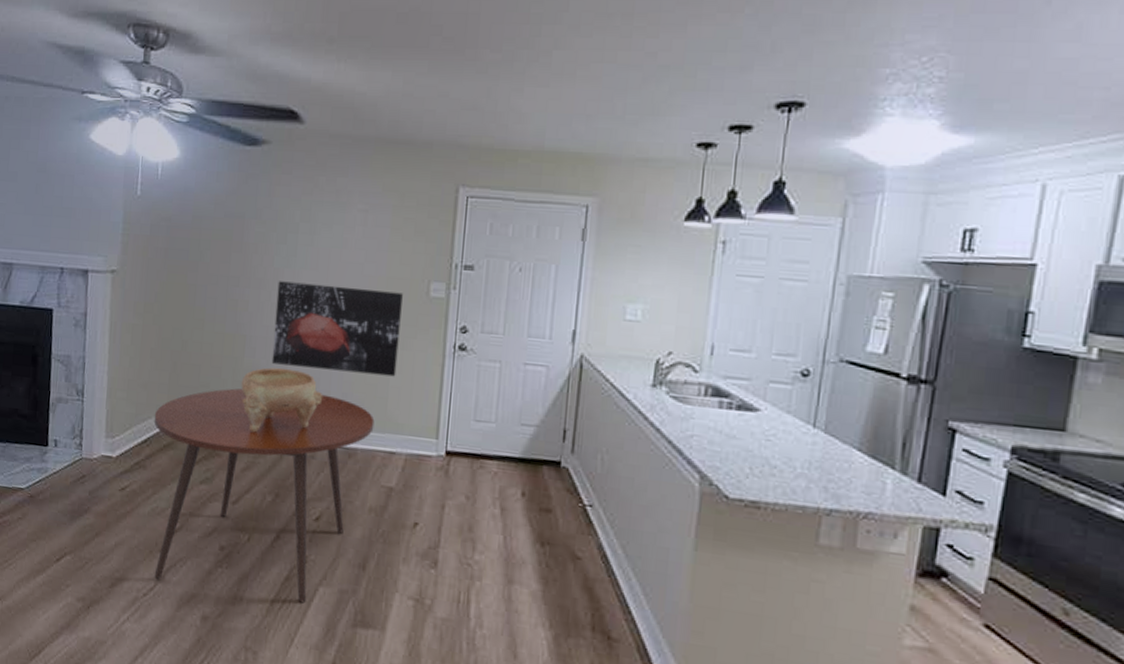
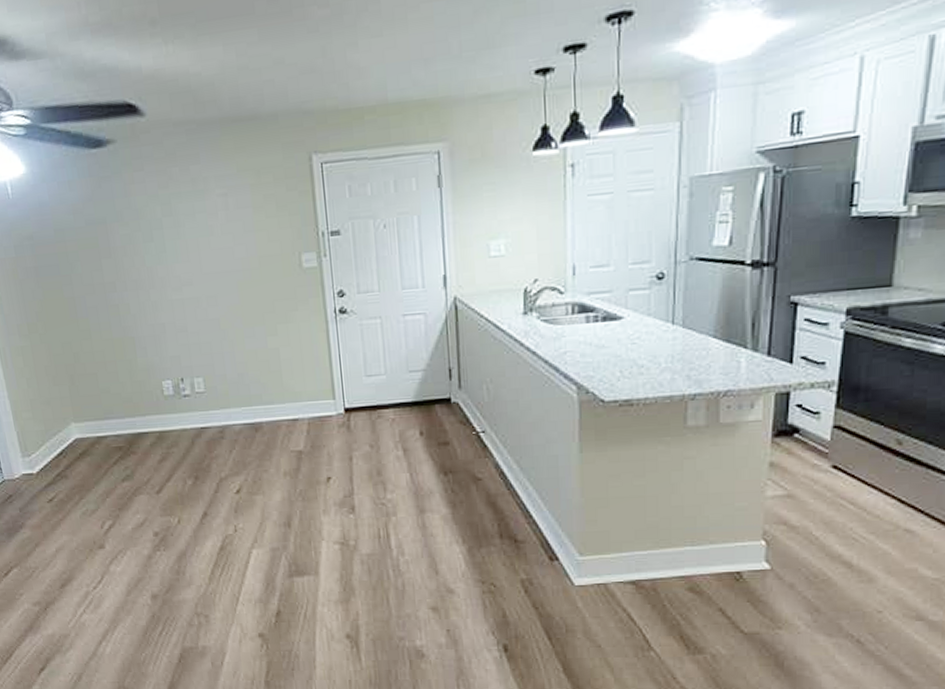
dining table: present [154,388,375,603] -> none [63,378,274,572]
decorative bowl: present [241,367,323,433] -> none [139,361,221,426]
wall art: present [271,281,403,377] -> none [153,269,285,359]

